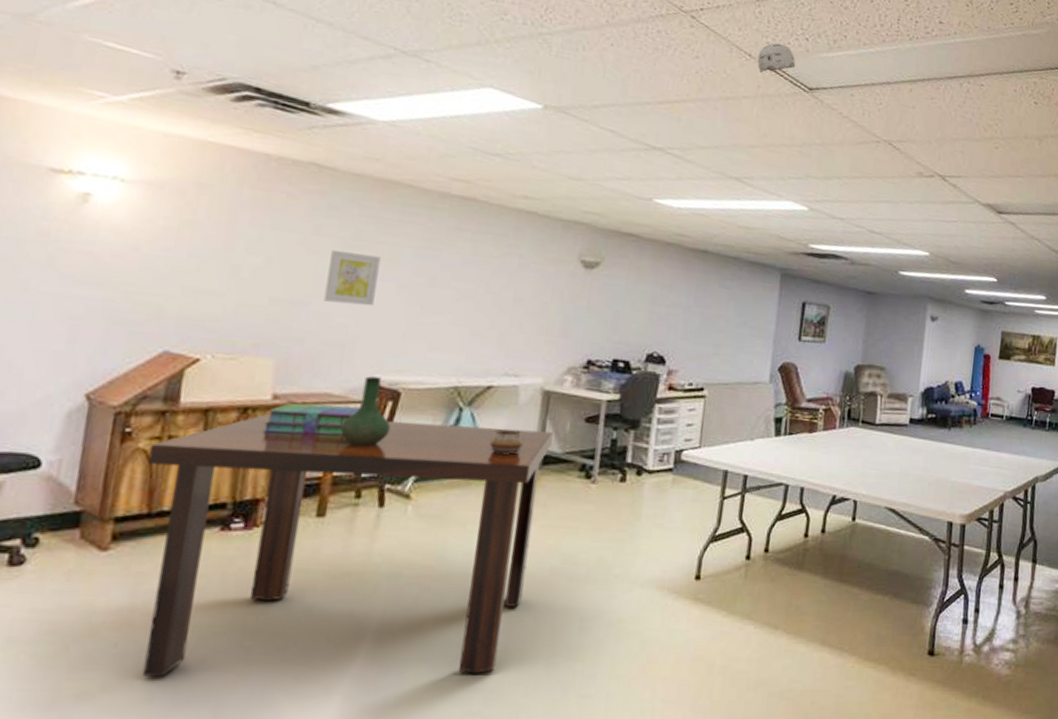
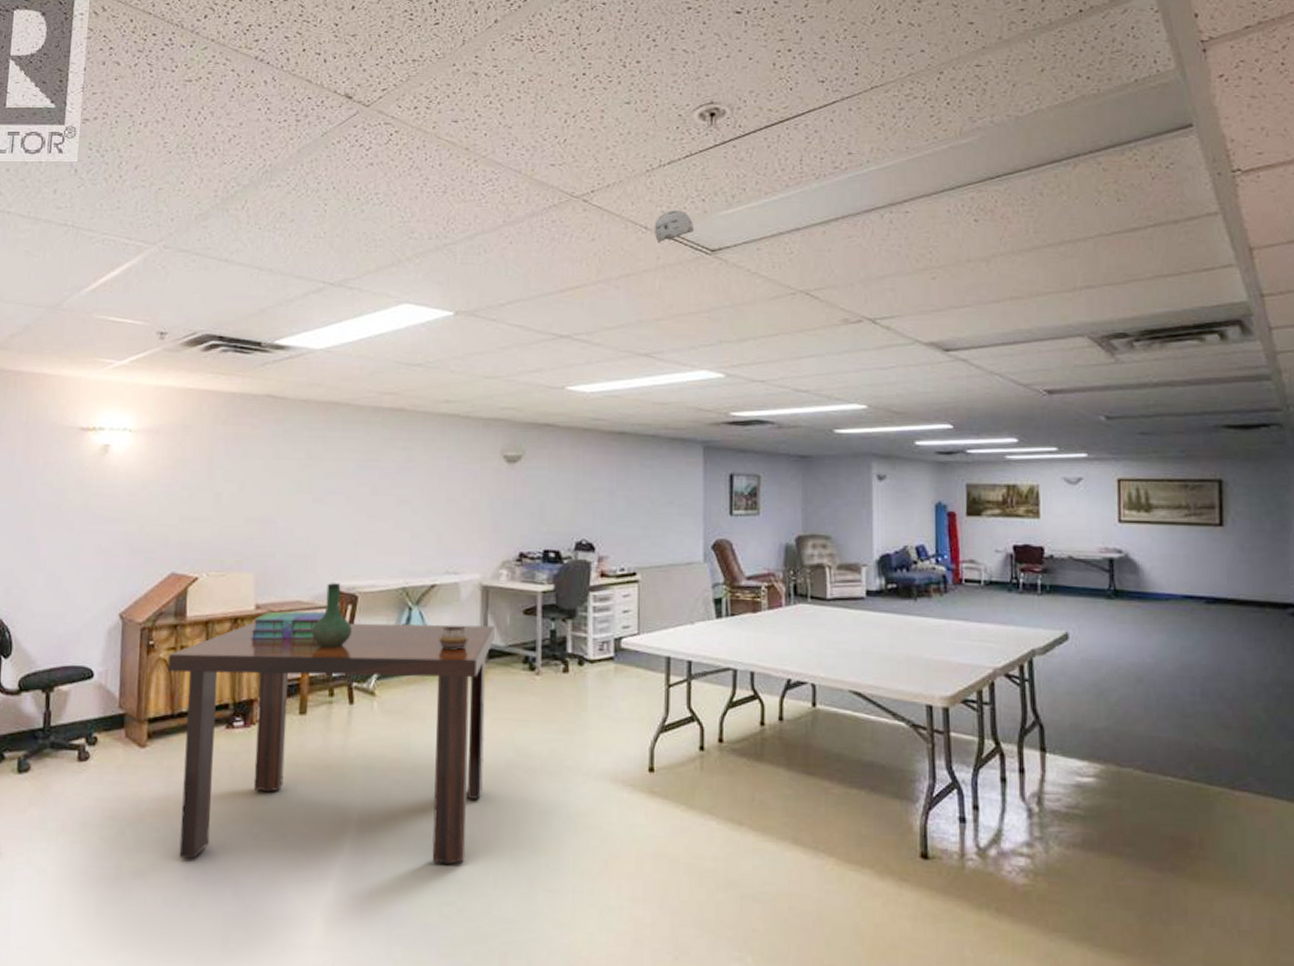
wall art: present [323,250,381,306] -> none [287,471,330,519]

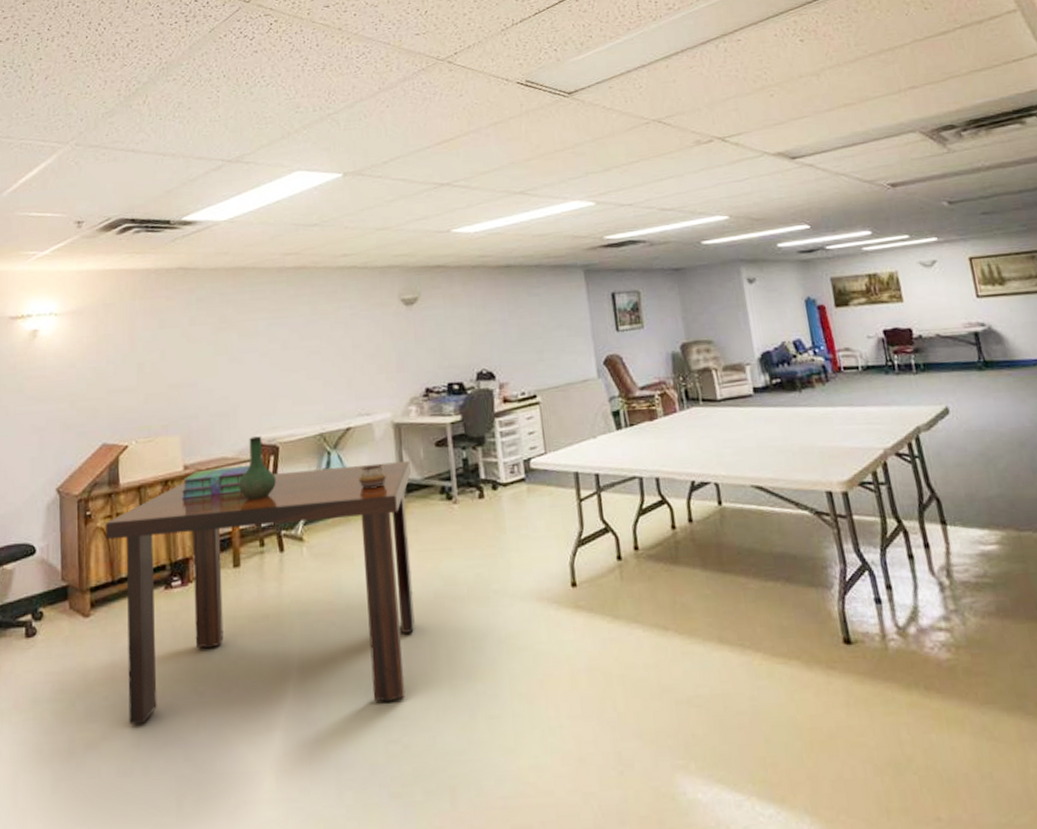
smoke detector: present [654,210,695,243] -> none [514,61,551,92]

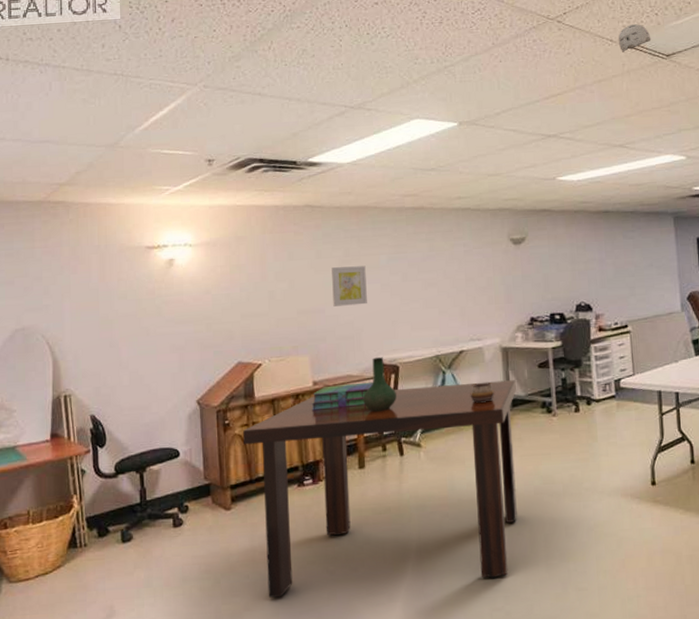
wall art: none [206,333,244,379] -> present [332,266,367,307]
smoke detector: none [514,61,551,92] -> present [618,24,651,52]

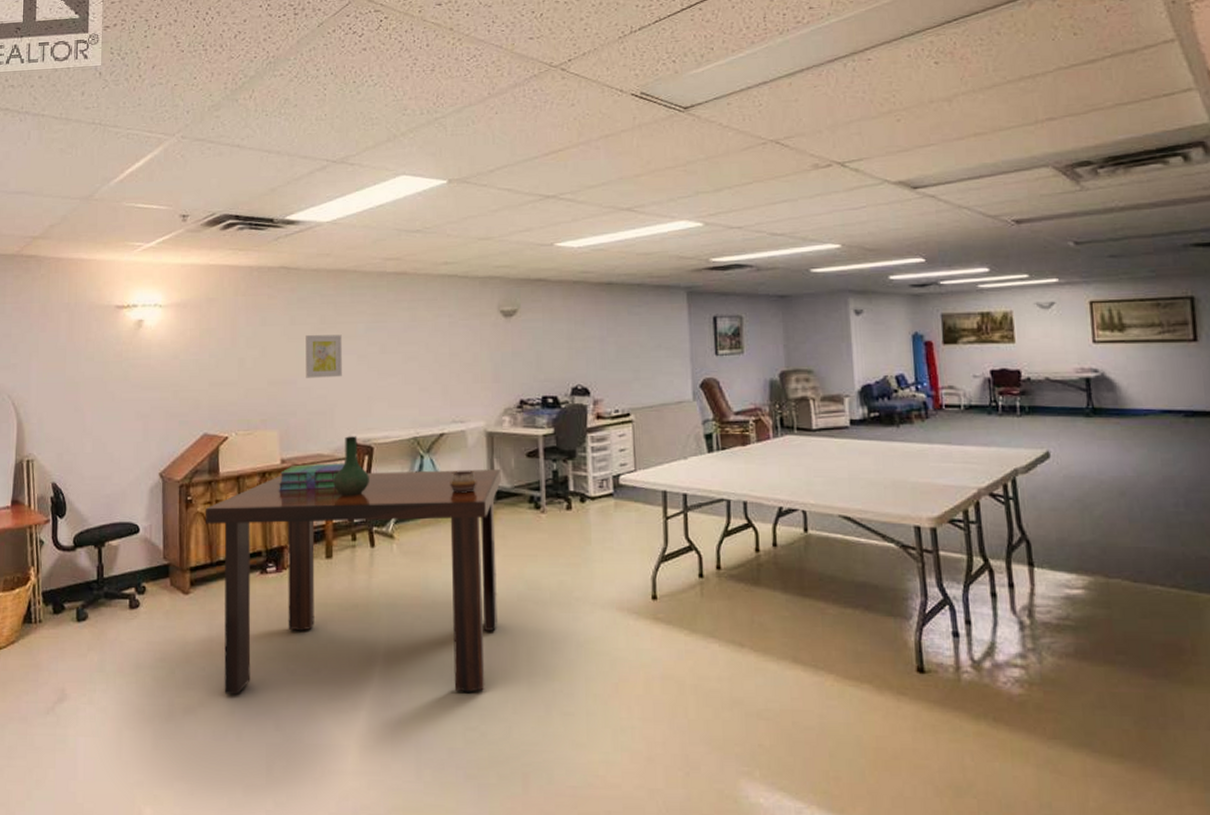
smoke detector: present [618,24,651,52] -> none [629,72,667,104]

